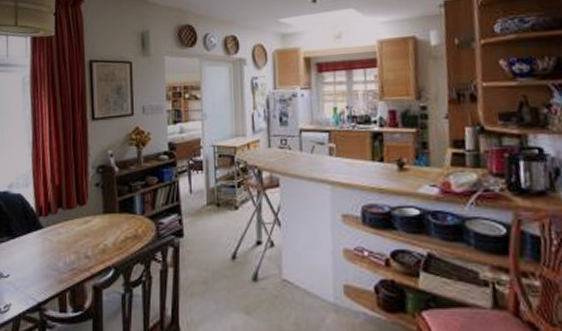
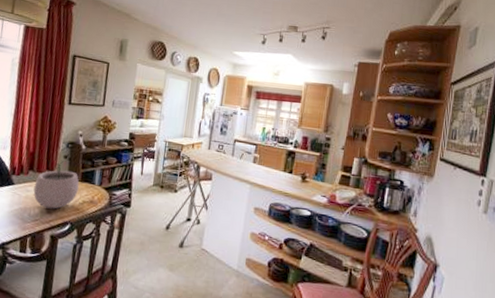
plant pot: none [66,191,118,252] -> present [33,161,79,209]

